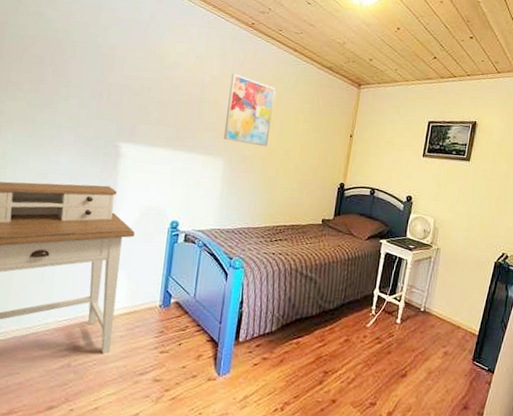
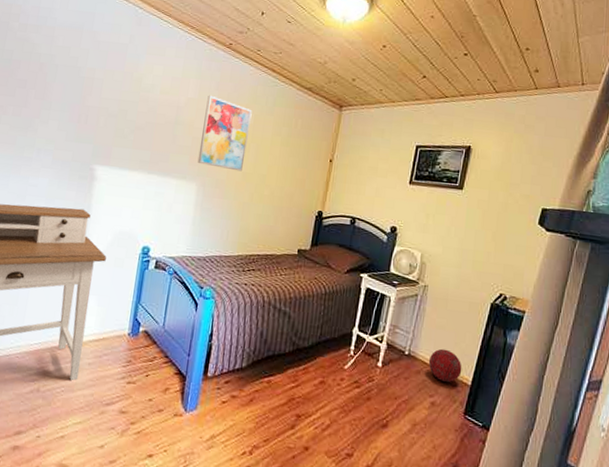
ball: none [442,304,471,333] -> present [429,348,462,382]

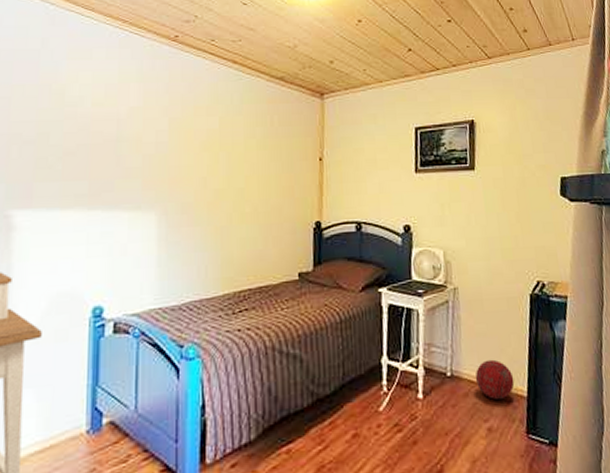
wall art: present [197,95,252,172] -> none [153,100,216,189]

